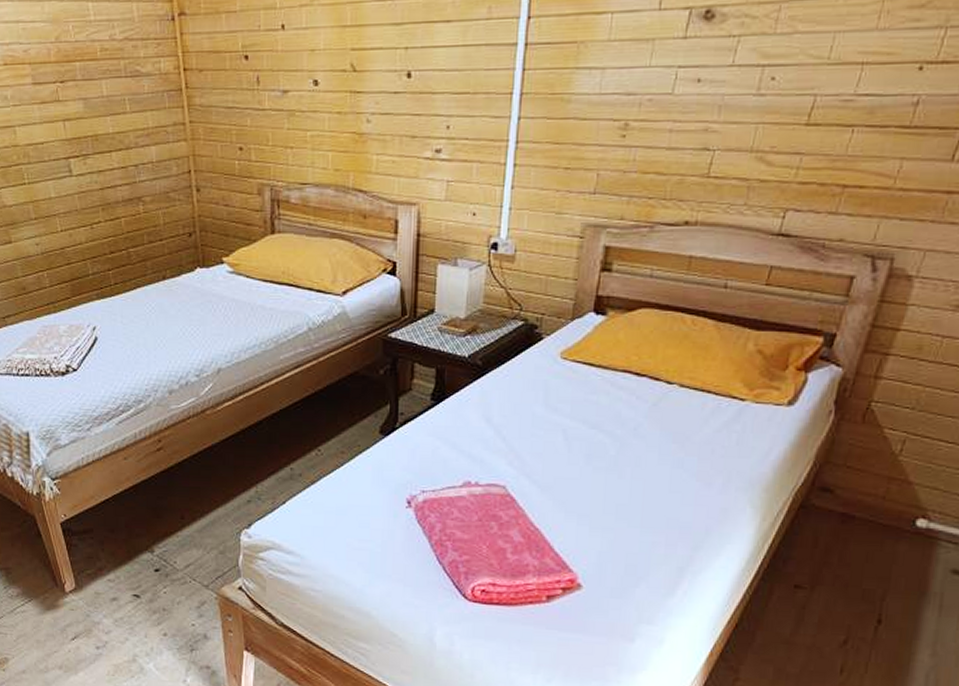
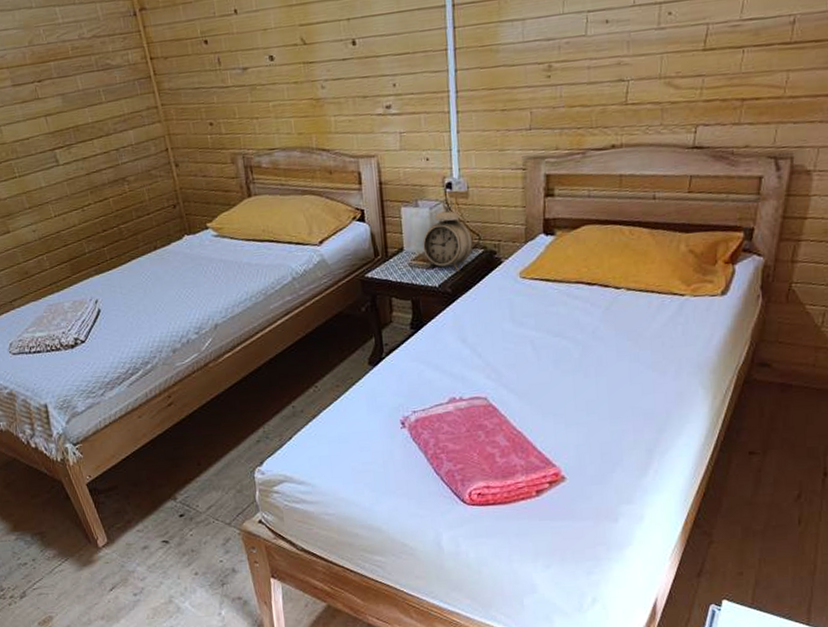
alarm clock: none [456,260,513,344] -> present [423,198,473,273]

